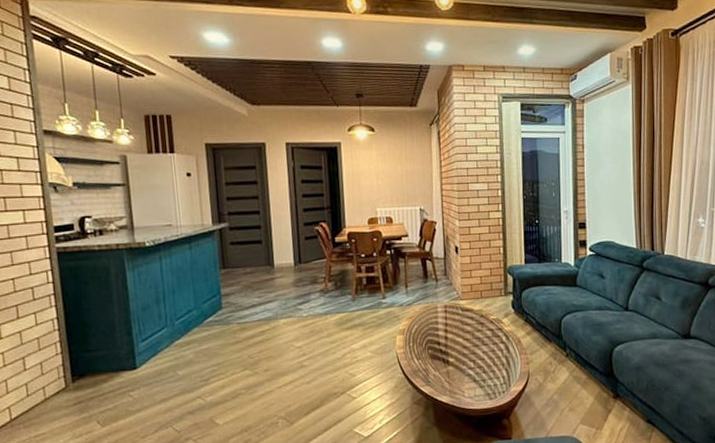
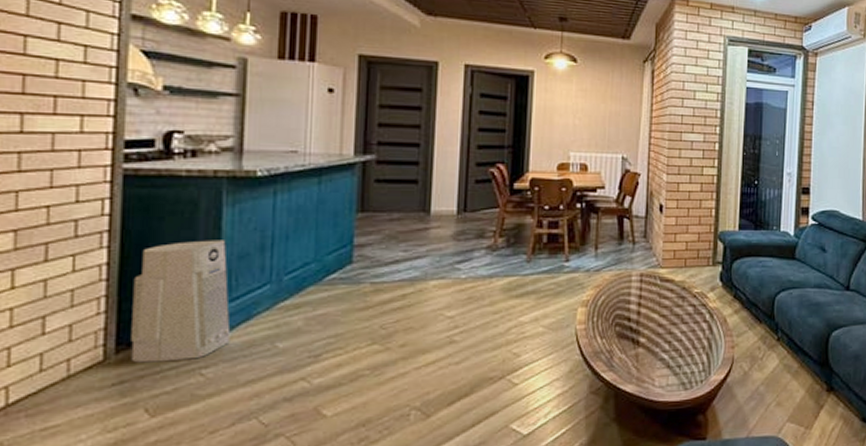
air purifier: none [75,296,146,389] -> present [131,240,231,363]

